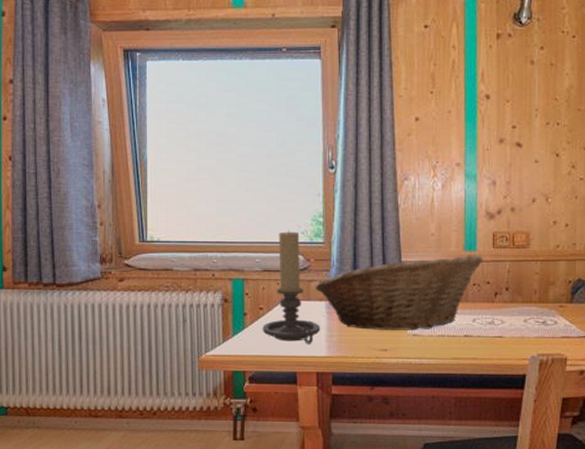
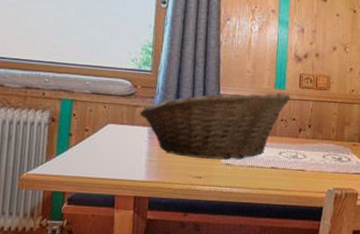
candle holder: present [262,230,320,344] -> none [85,57,141,168]

